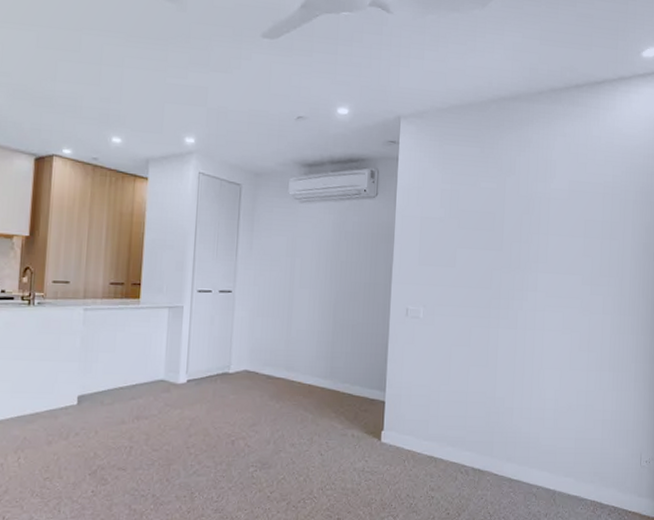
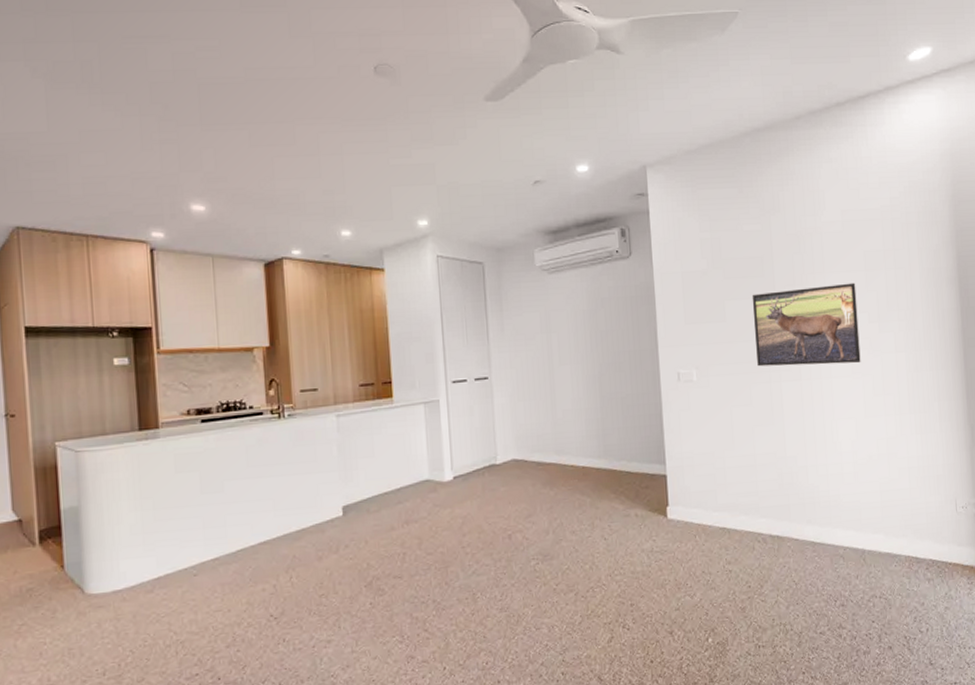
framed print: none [479,245,575,320] -> present [751,282,861,367]

